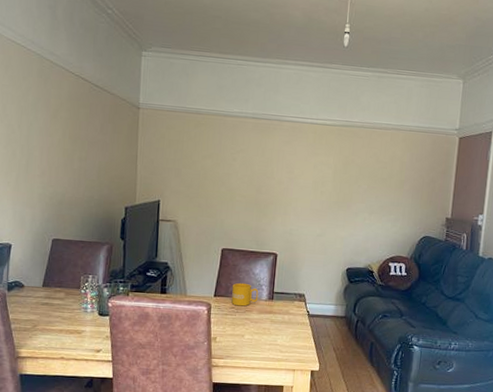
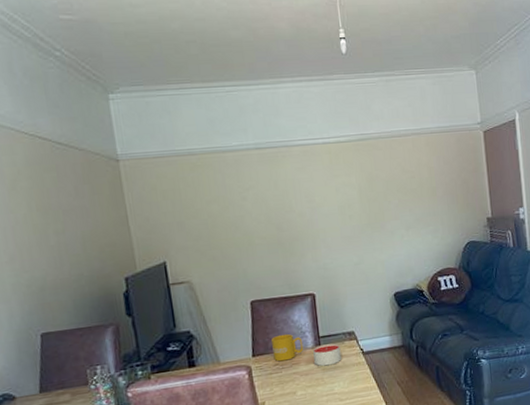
candle: none [265,300,290,319] -> present [313,343,342,367]

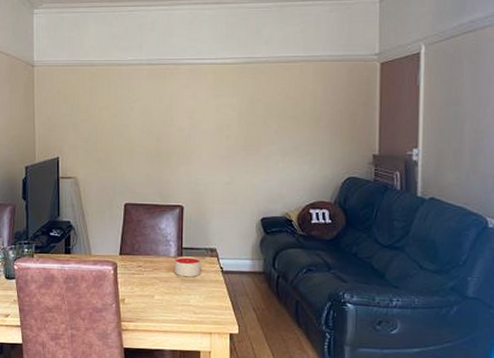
mug: present [271,333,304,362] -> none [138,239,166,265]

